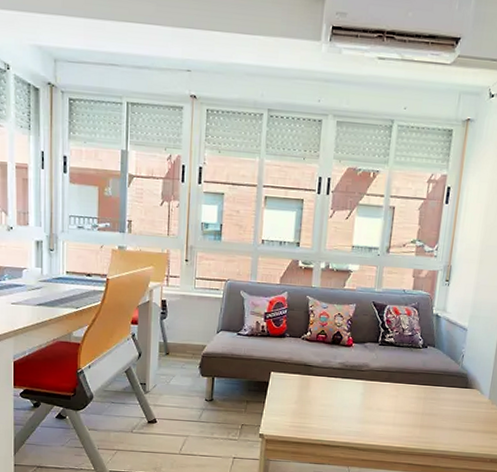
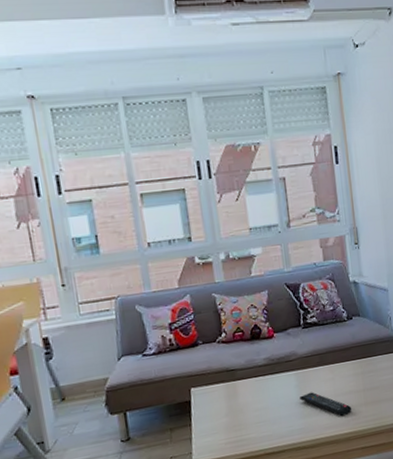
remote control: none [363,402,408,432] -> present [300,392,352,417]

